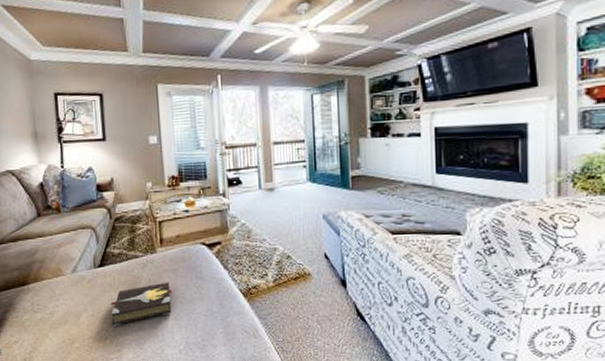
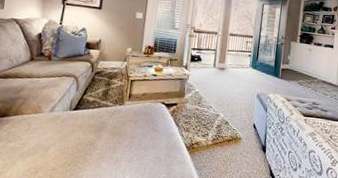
hardback book: present [110,282,173,328] -> none [74,130,131,163]

